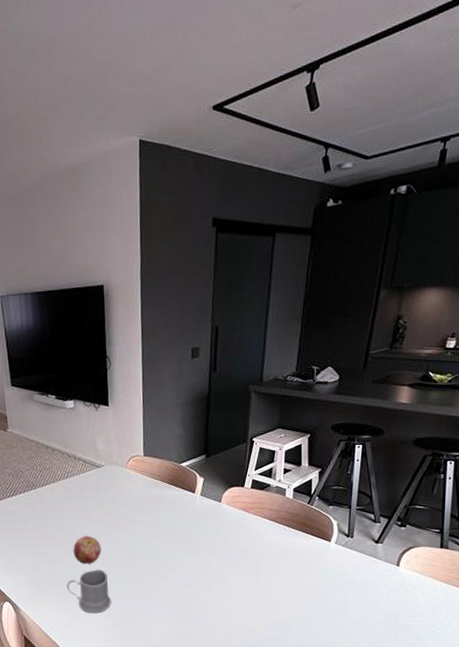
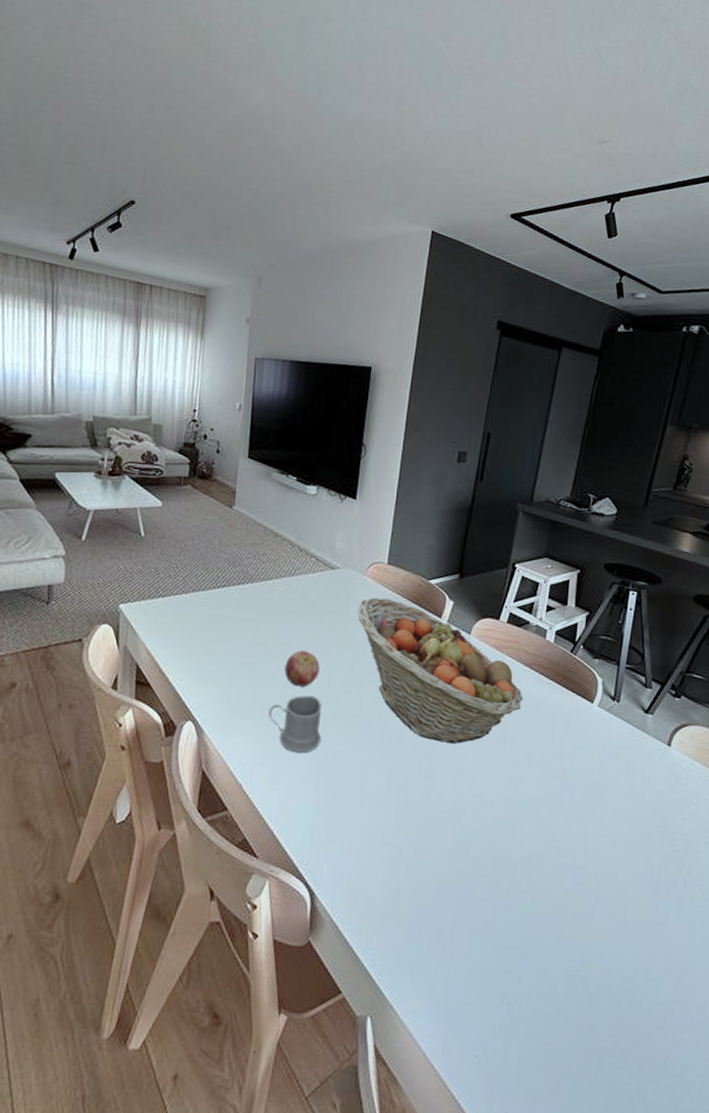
fruit basket: none [125,484,271,590] -> present [358,597,523,744]

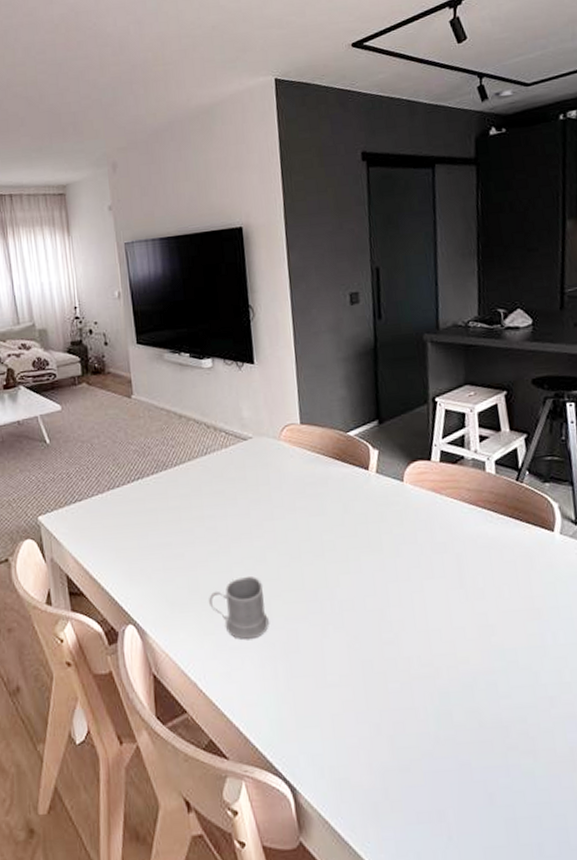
apple: present [284,650,320,687] -> none [216,530,253,570]
fruit basket: present [358,597,523,744] -> none [279,459,476,603]

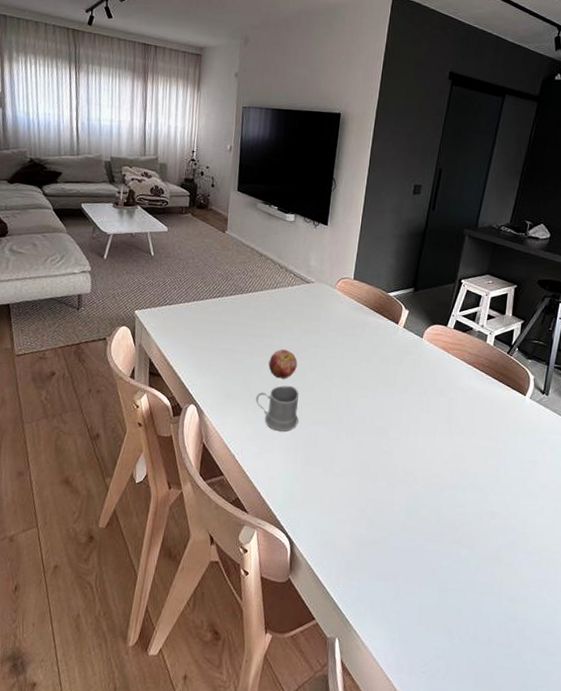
apple: none [216,530,253,570] -> present [268,349,297,379]

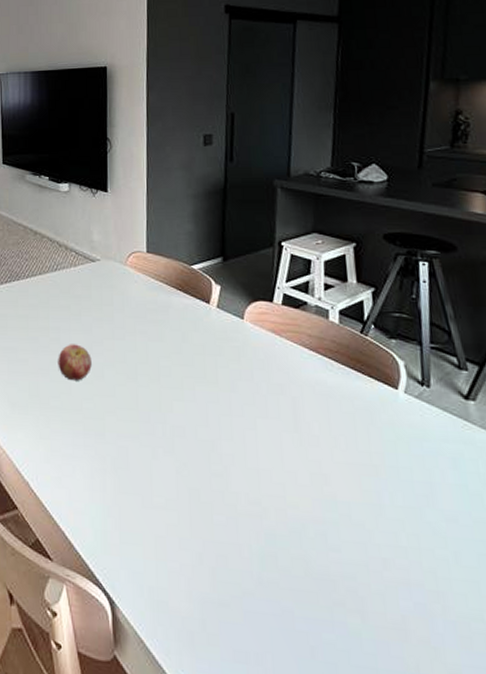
mug: present [256,385,299,432] -> none [47,390,101,450]

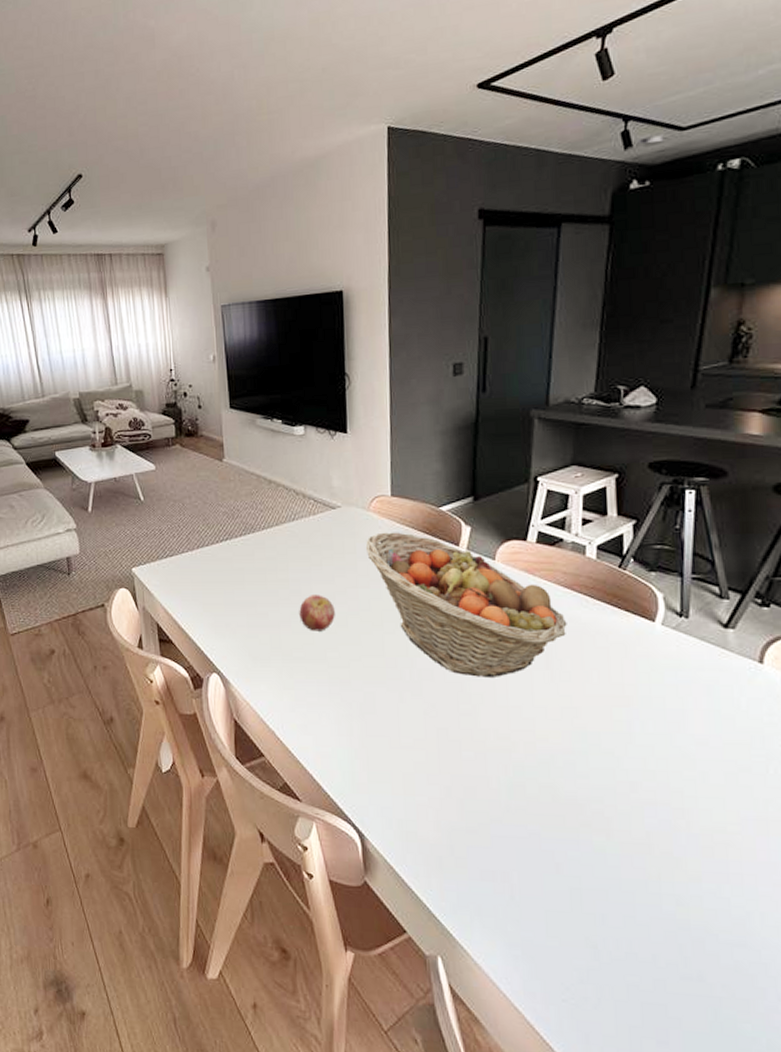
fruit basket: none [123,287,314,438] -> present [366,532,567,677]

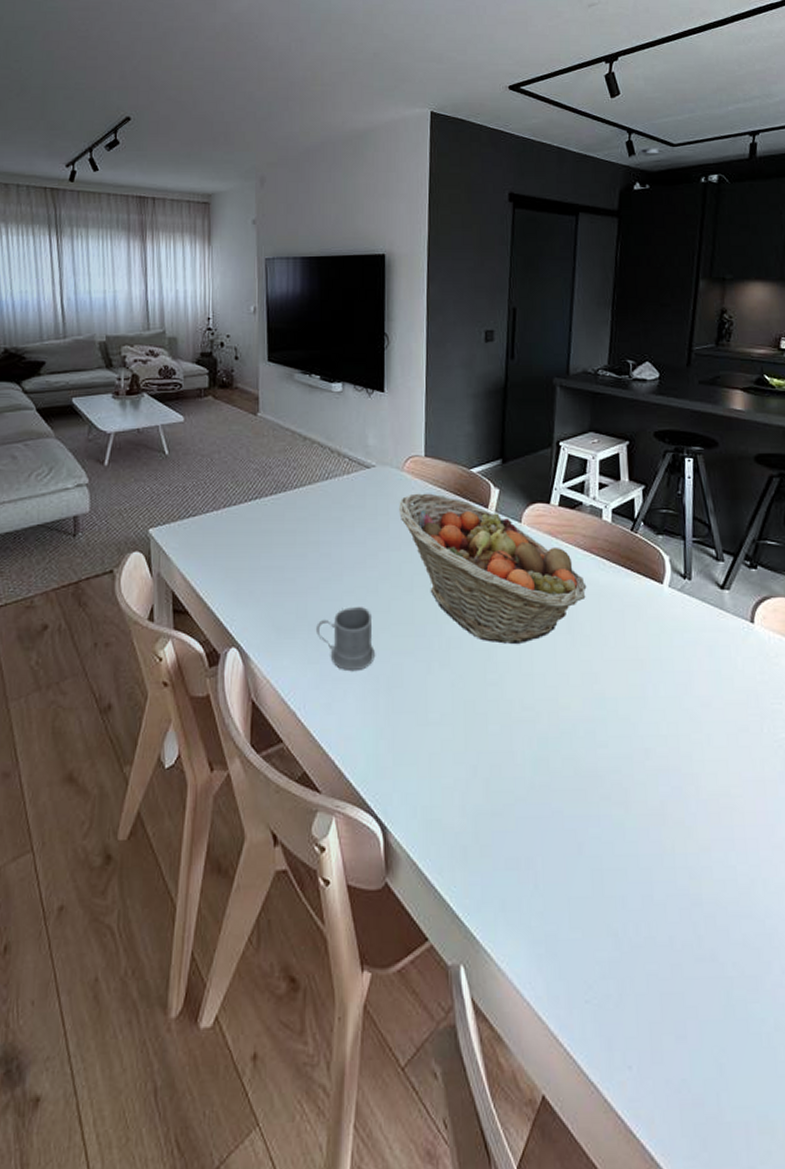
mug: none [290,640,347,698] -> present [316,607,375,672]
apple: present [299,595,335,631] -> none [328,558,365,598]

